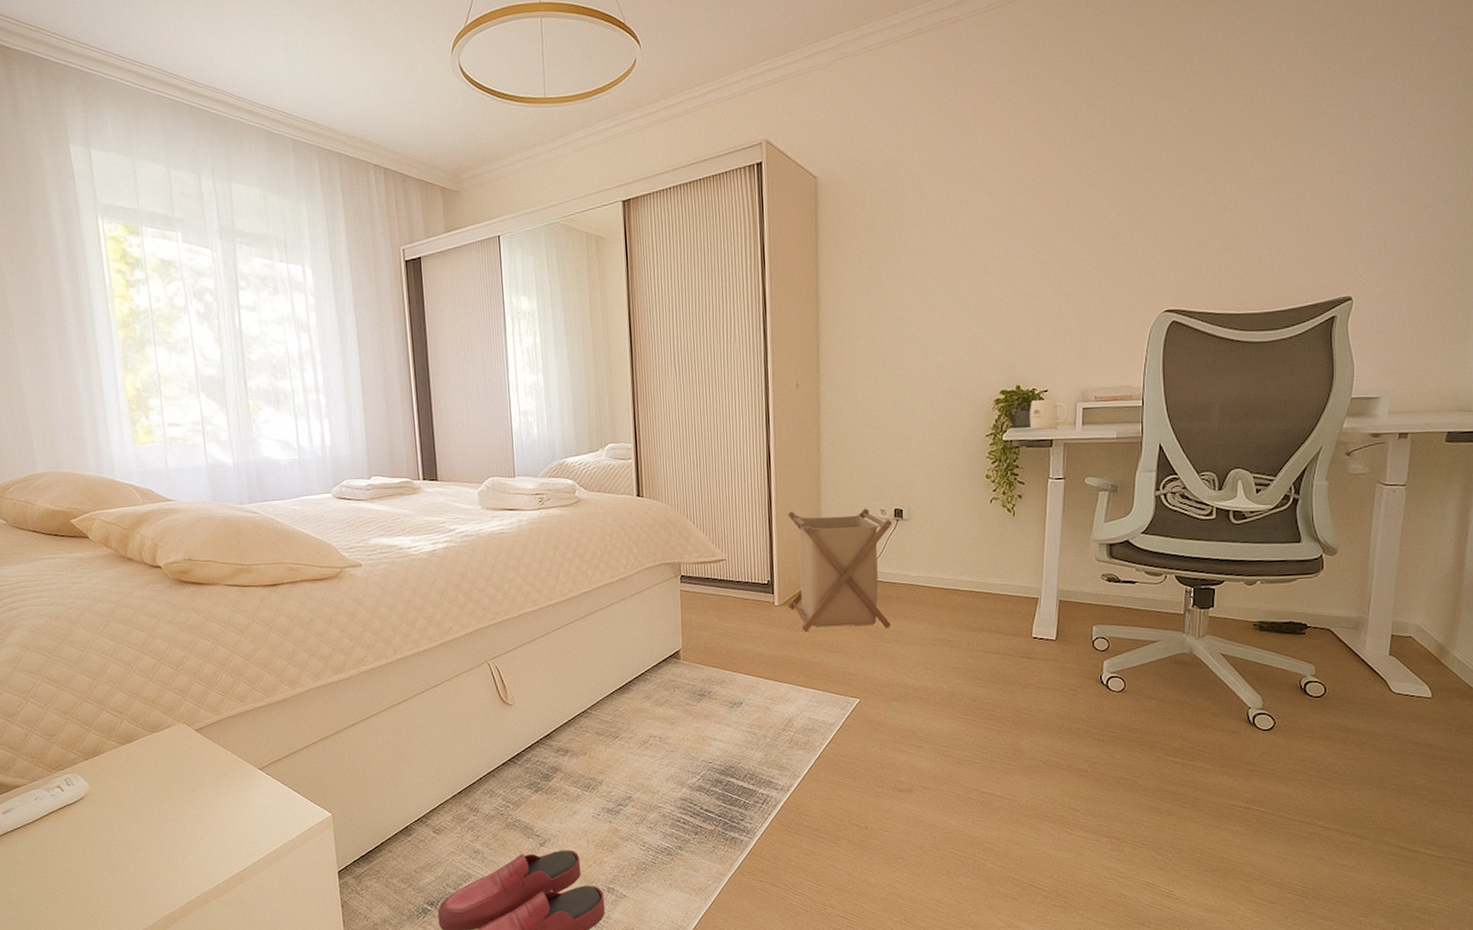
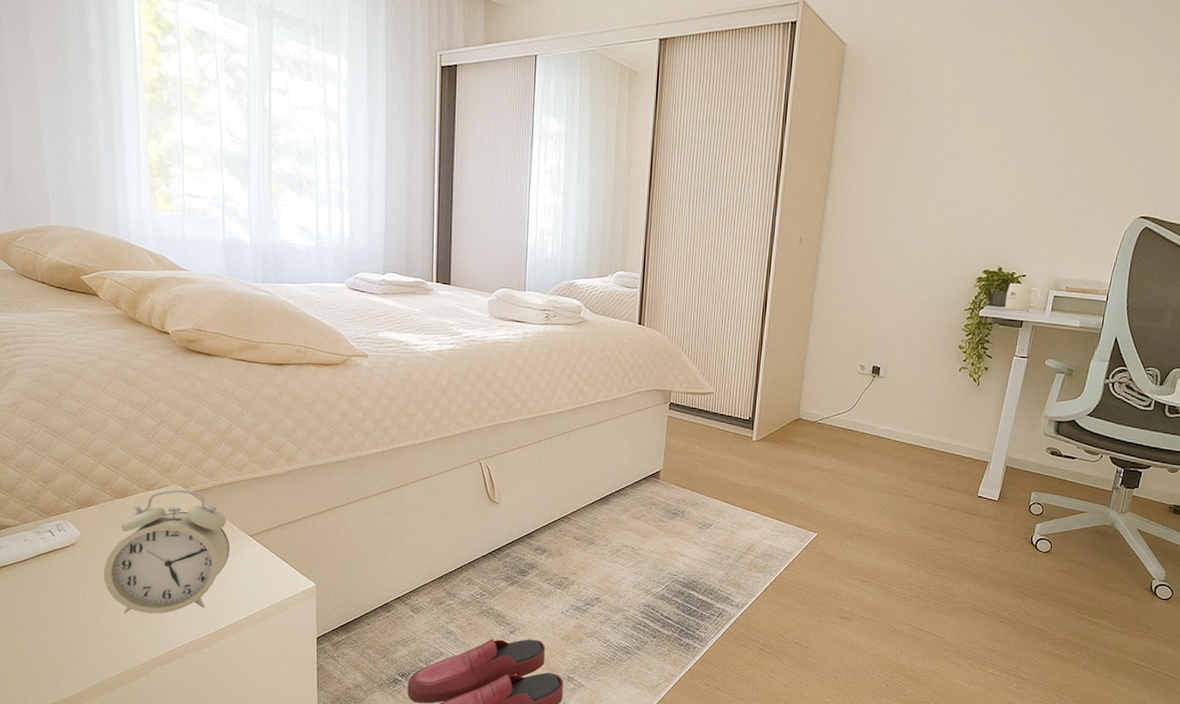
alarm clock: none [115,727,241,867] -> present [104,489,229,614]
laundry basket: present [788,508,893,632] -> none [765,356,870,474]

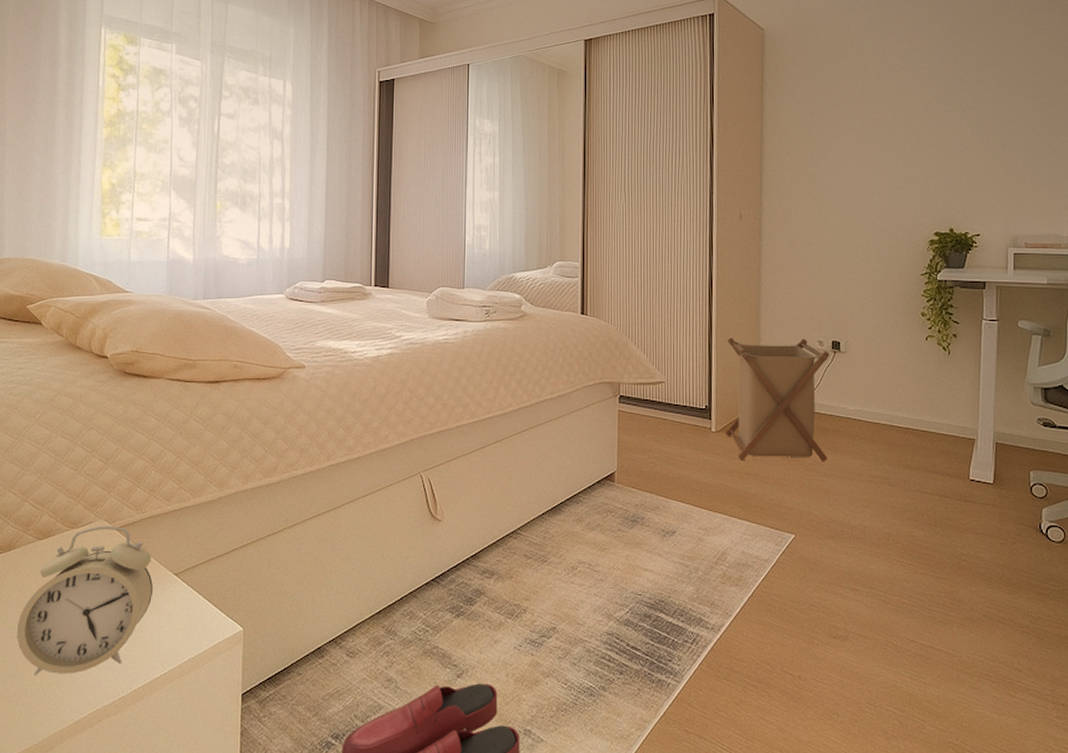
laundry basket: none [765,356,870,474] -> present [725,337,830,462]
mug: present [1005,283,1041,312] -> none [963,243,1000,273]

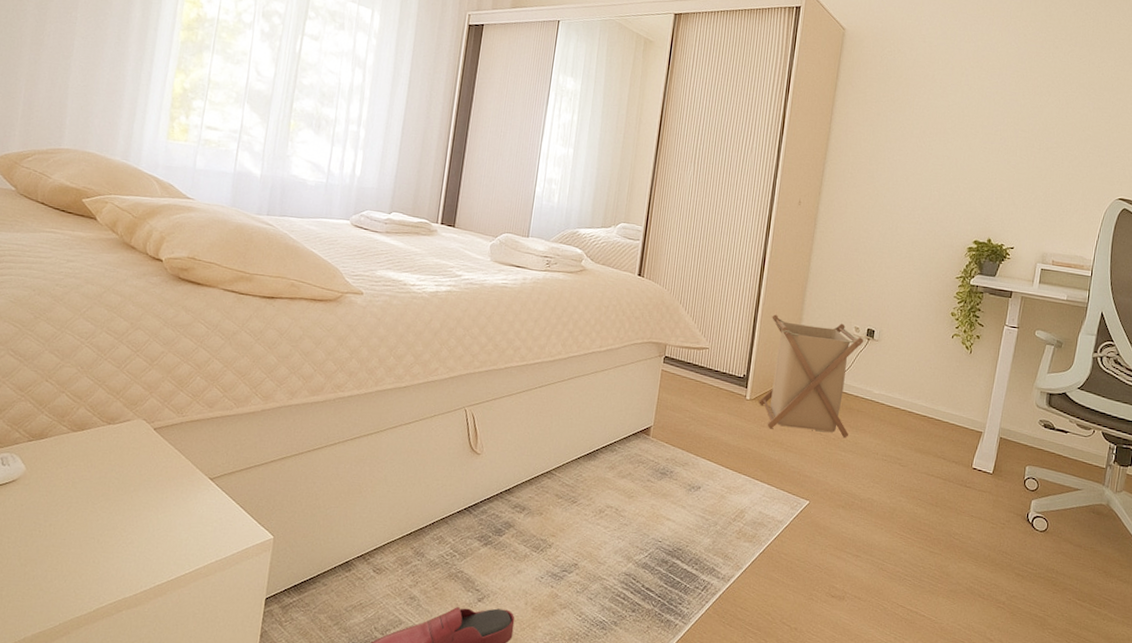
alarm clock: present [17,525,153,676] -> none [41,424,188,564]

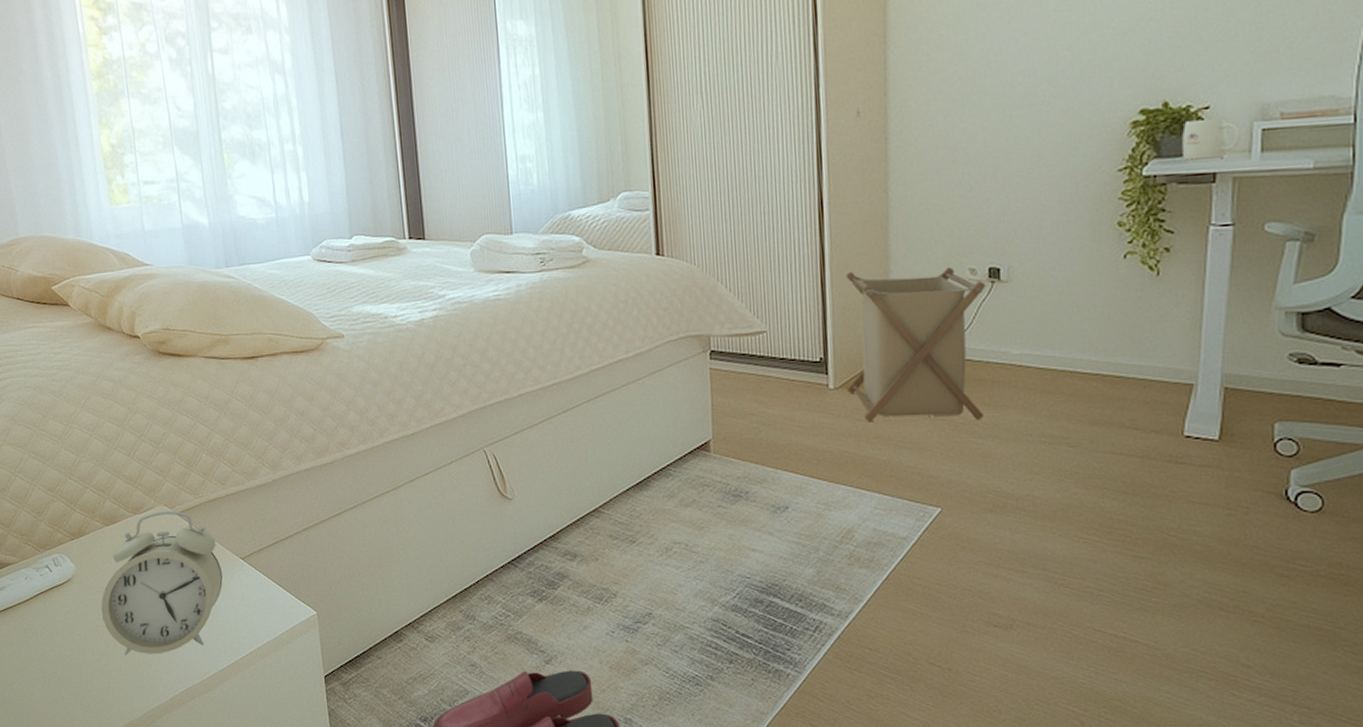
alarm clock: none [41,424,188,564] -> present [101,510,223,656]
mug: none [995,254,1029,283] -> present [1182,118,1241,161]

